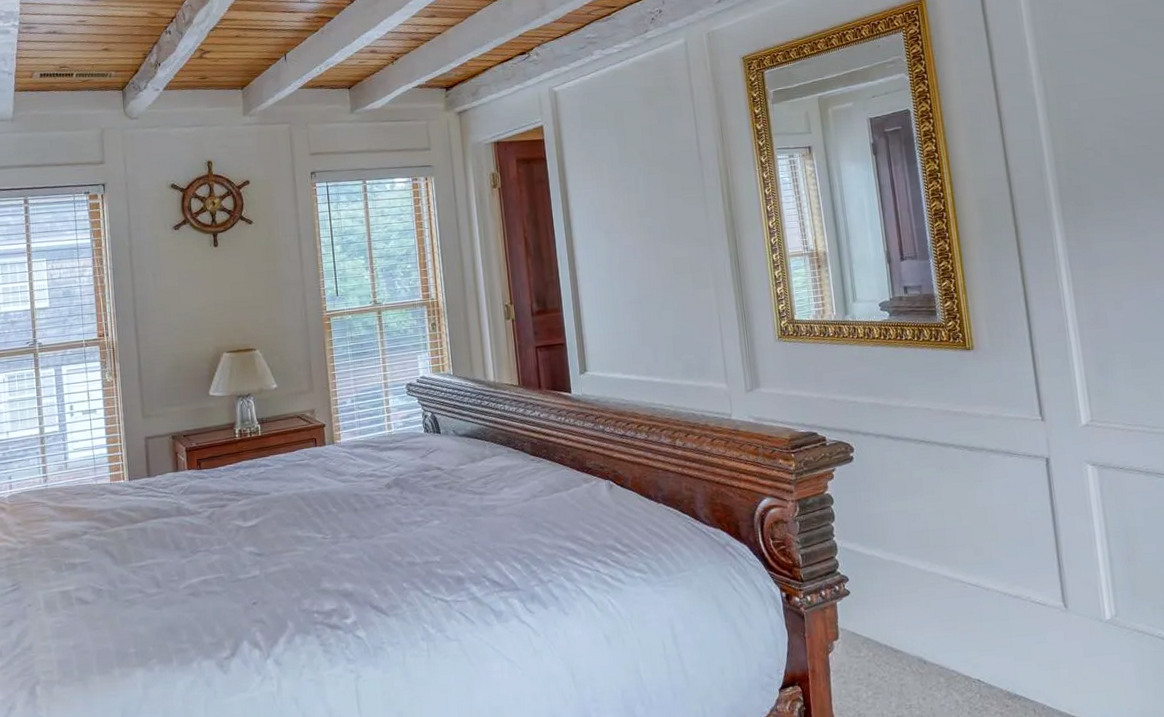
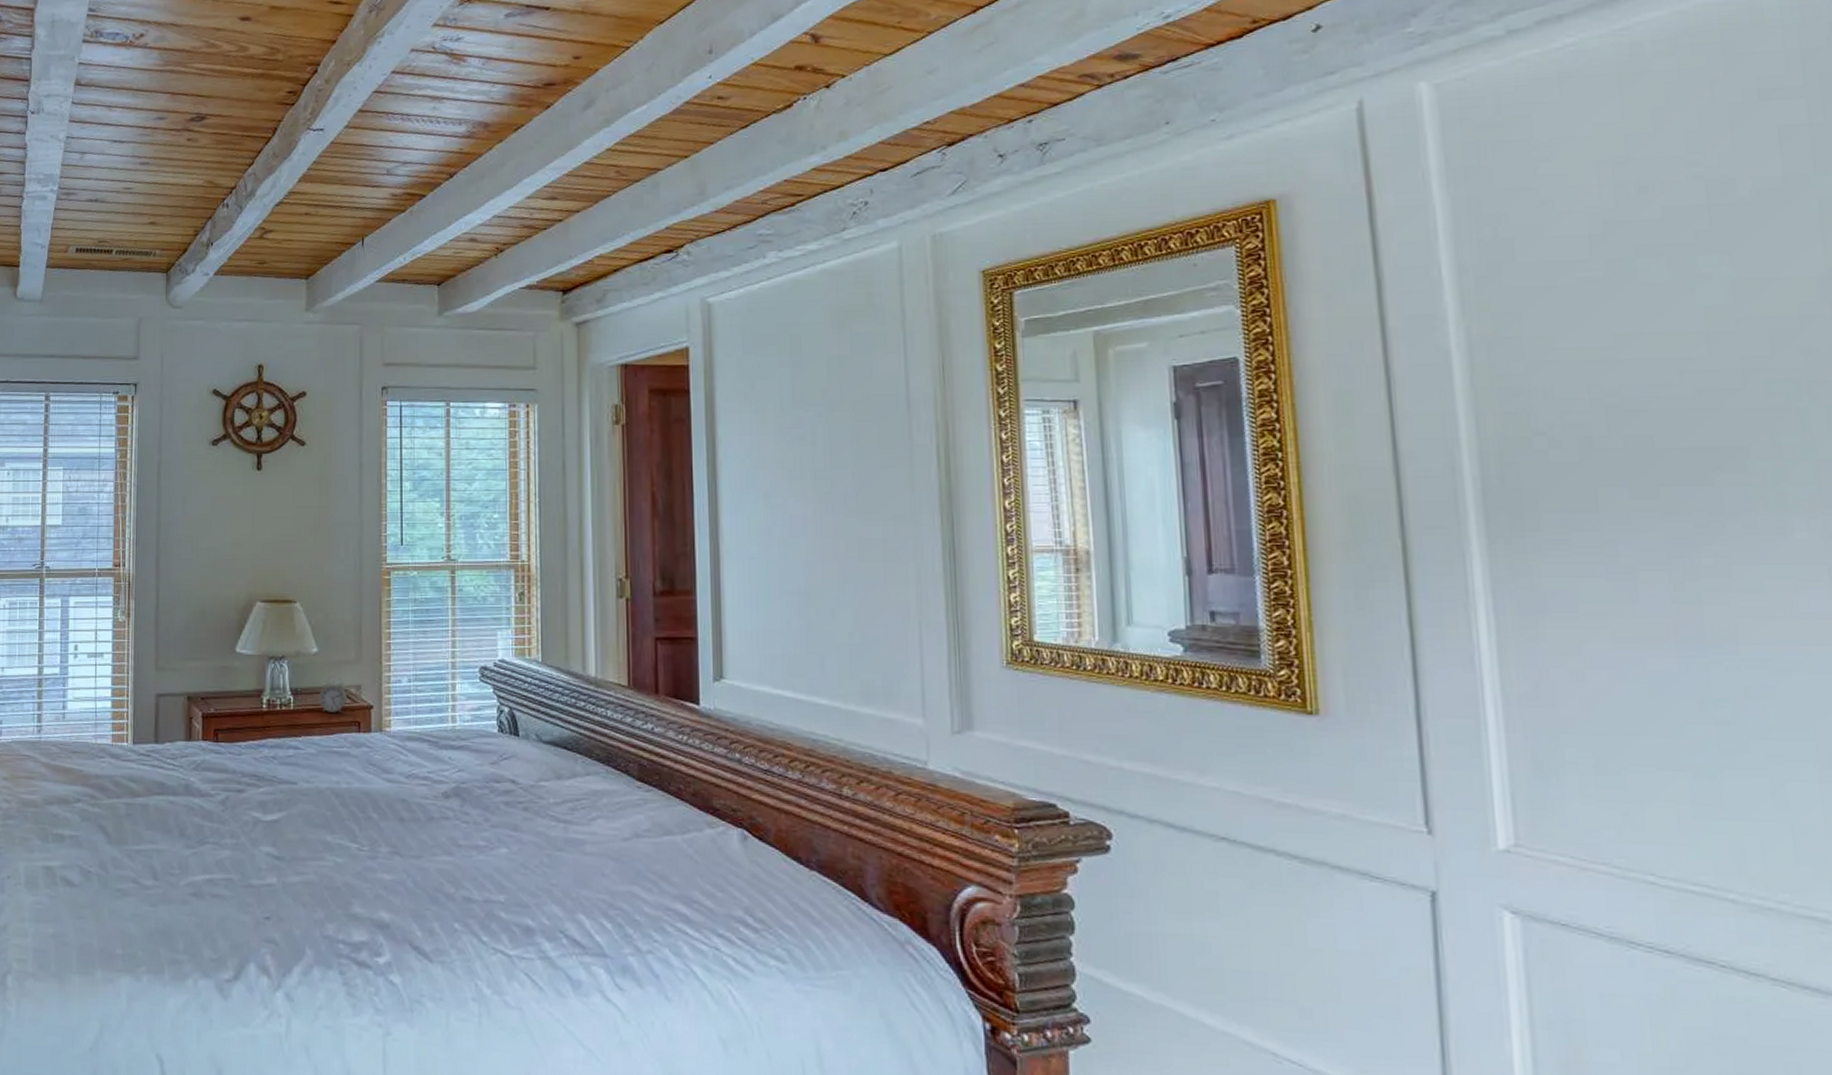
alarm clock: none [281,405,304,434] -> present [319,676,347,714]

